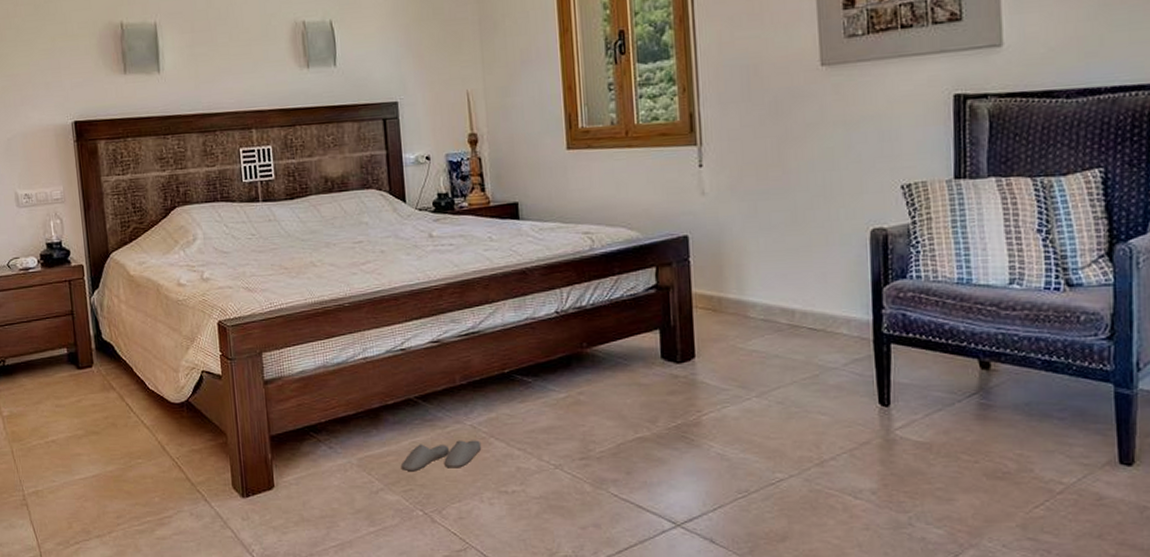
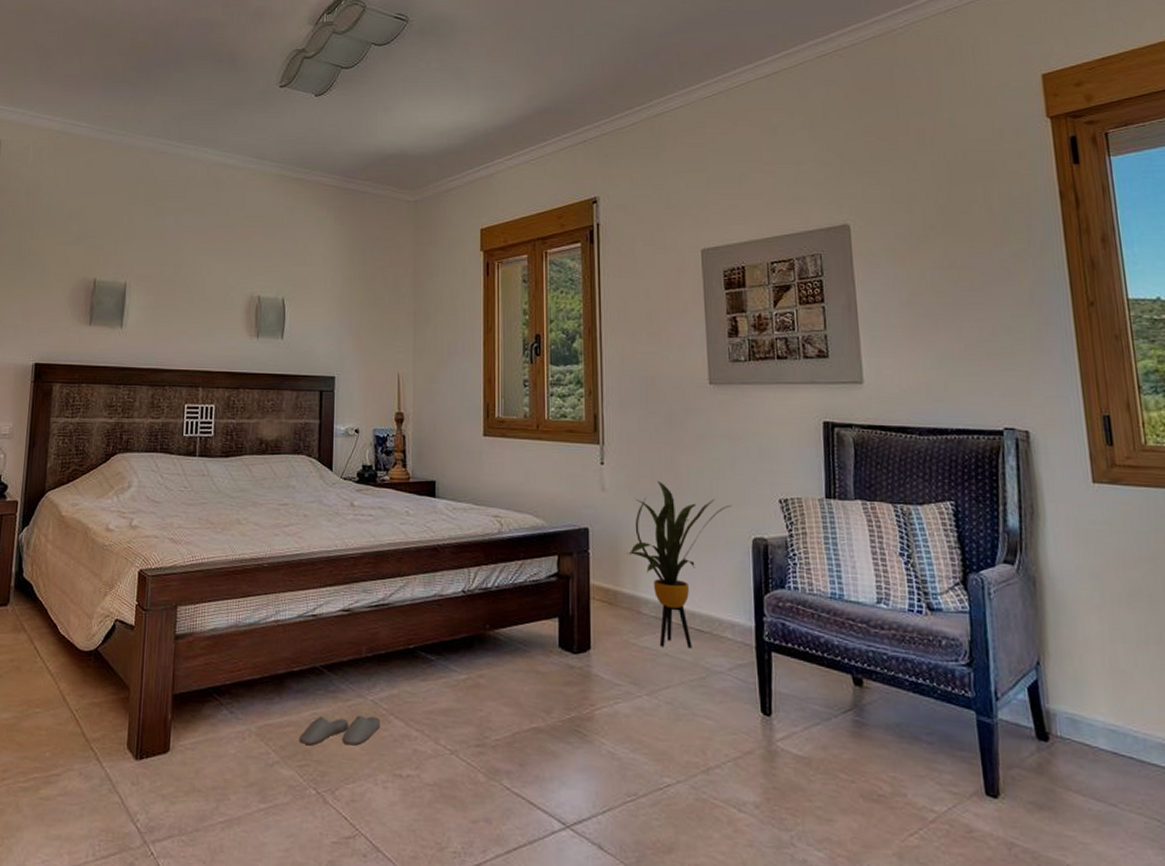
house plant: none [733,179,847,349] -> present [628,482,731,649]

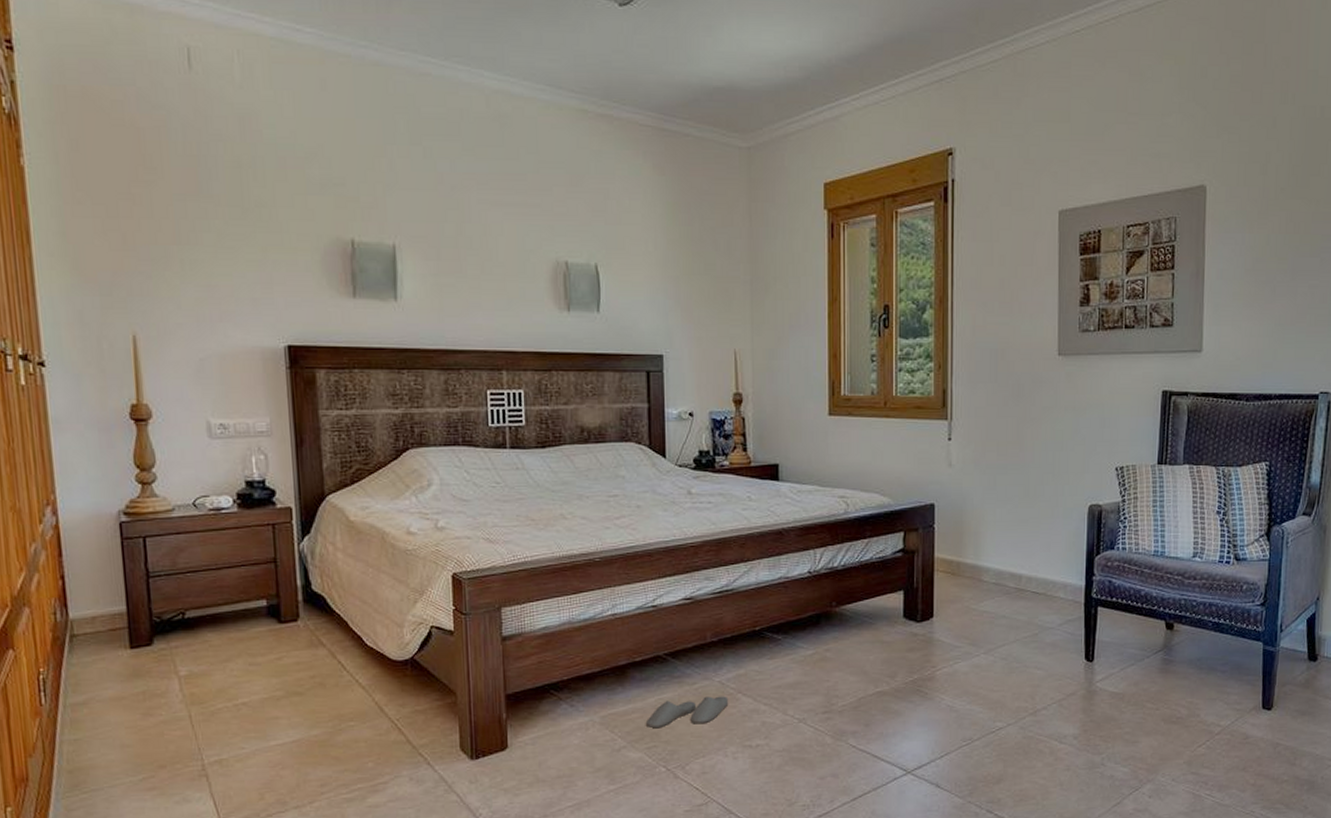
house plant: present [628,482,731,649] -> none [972,455,1071,610]

